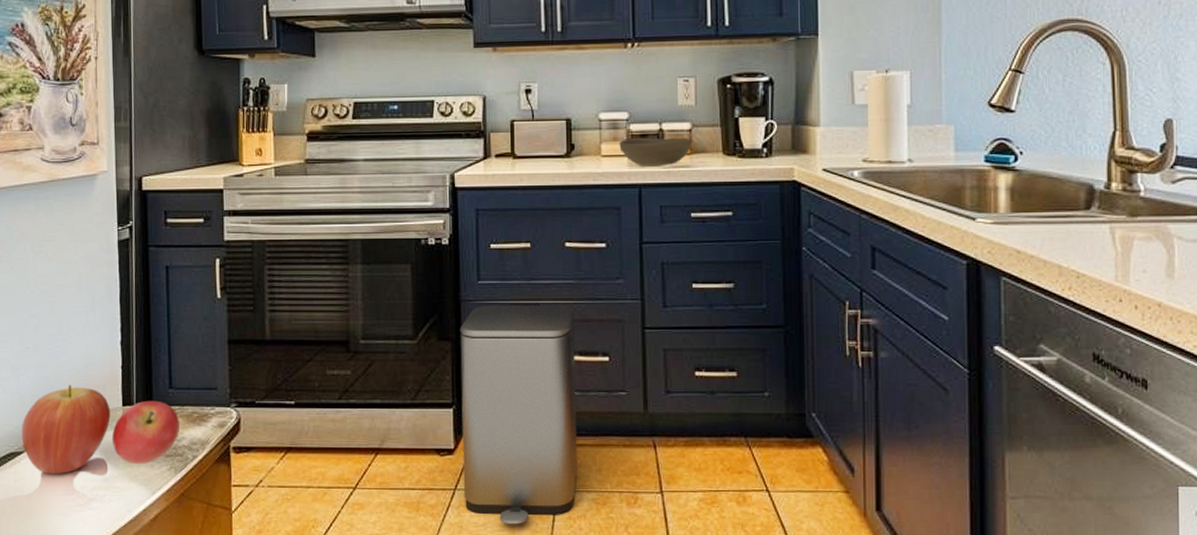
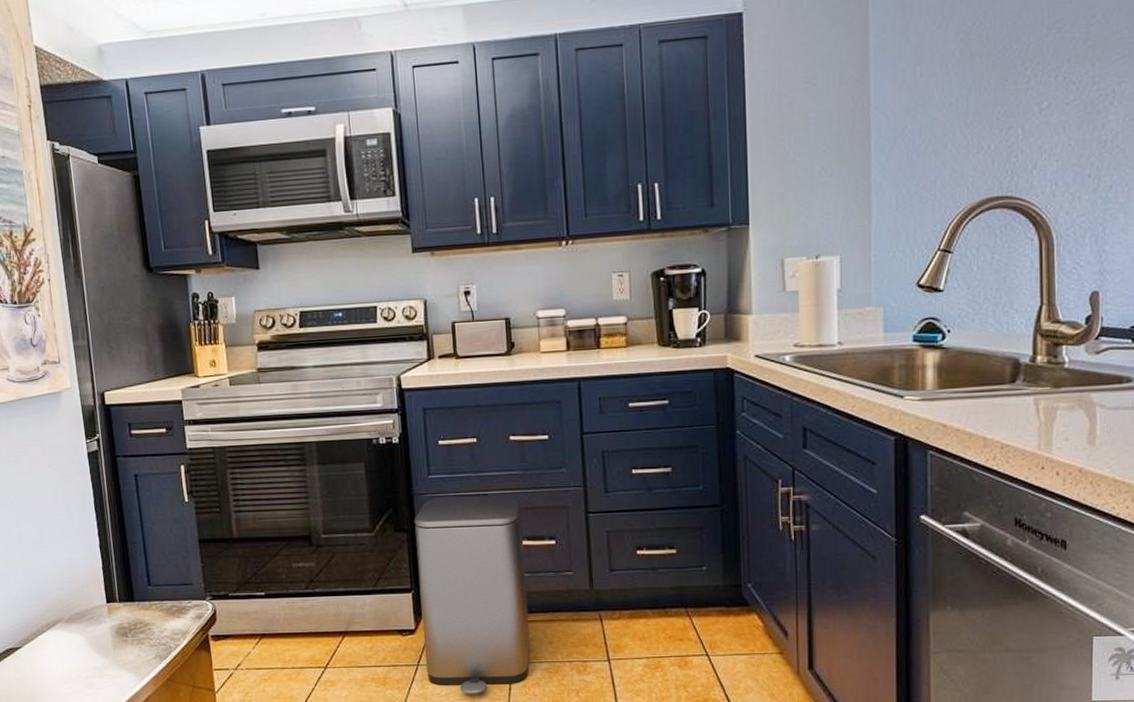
fruit: present [21,384,111,474] -> none [16,586,97,666]
fruit: present [111,400,179,465] -> none [99,597,161,655]
bowl: present [619,137,693,168] -> none [557,332,628,362]

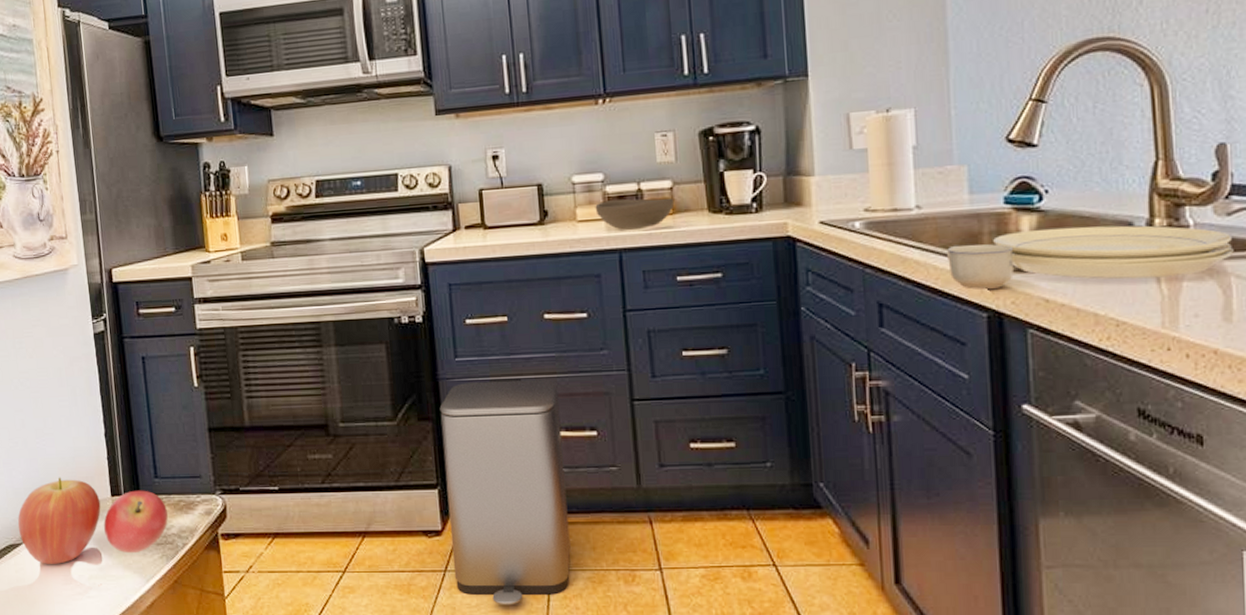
fruit: none [16,586,97,666] -> present [17,477,101,564]
fruit: none [99,597,161,655] -> present [103,490,168,554]
bowl: none [557,332,628,362] -> present [595,197,675,231]
cup: none [863,376,919,416] -> present [947,244,1014,290]
plate: none [902,361,1100,409] -> present [993,225,1234,280]

